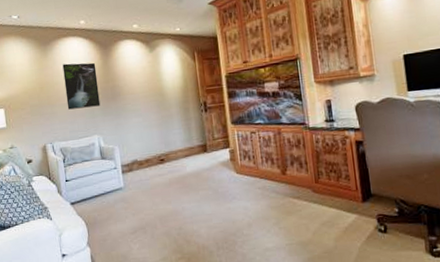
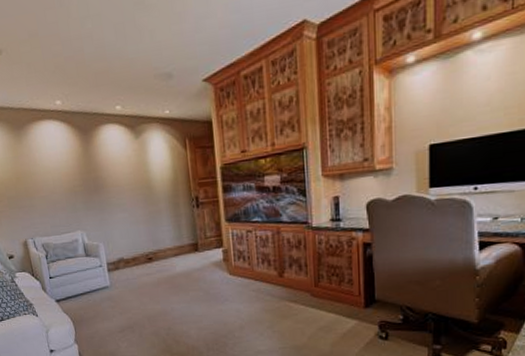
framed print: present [62,62,101,110] -> none [39,150,83,203]

